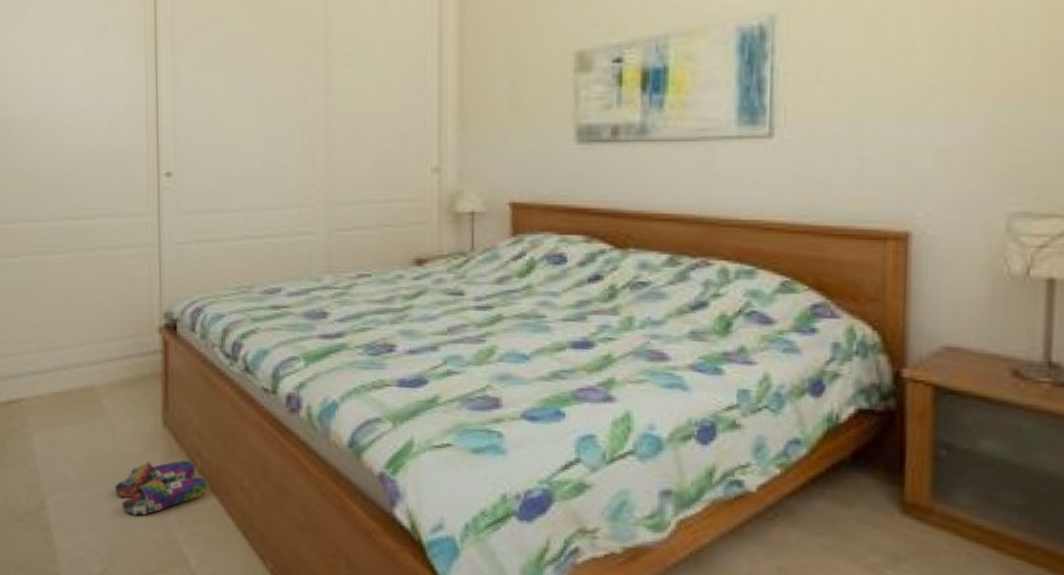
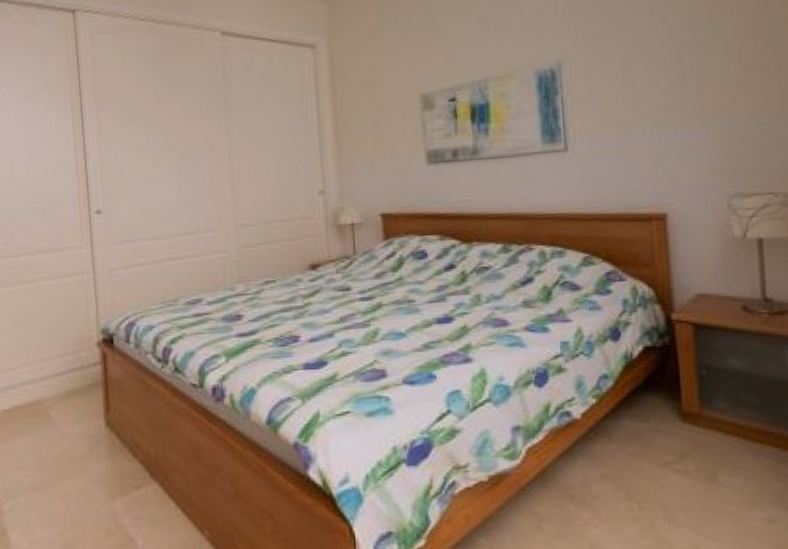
slippers: present [115,459,207,516] -> none [65,453,149,508]

